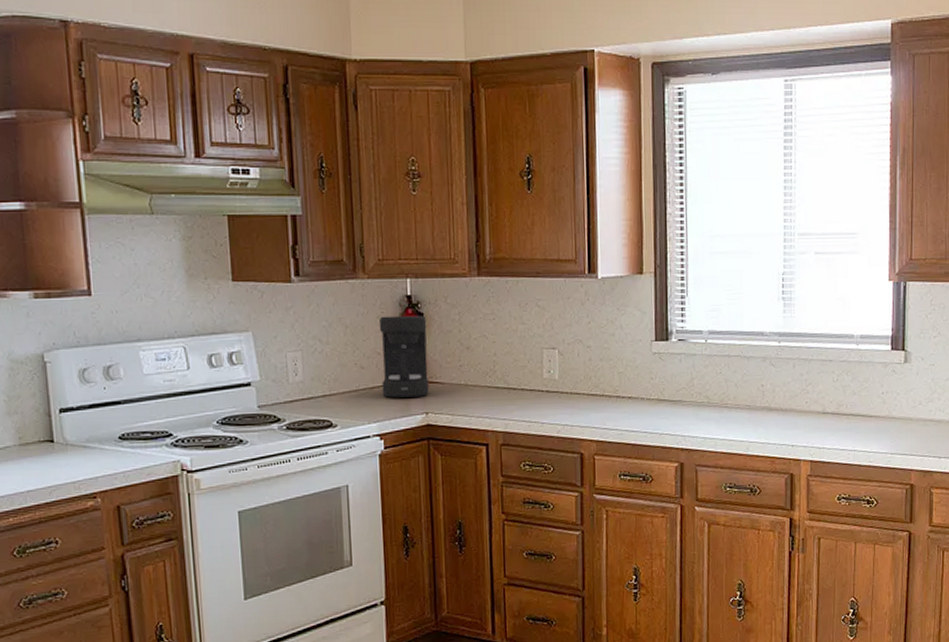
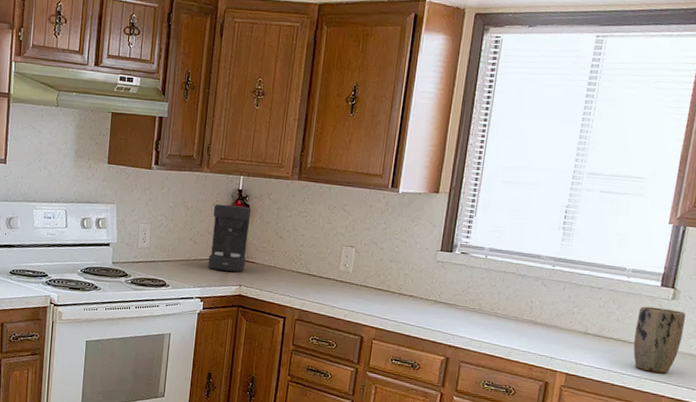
plant pot: none [873,373,921,445] -> present [633,306,686,373]

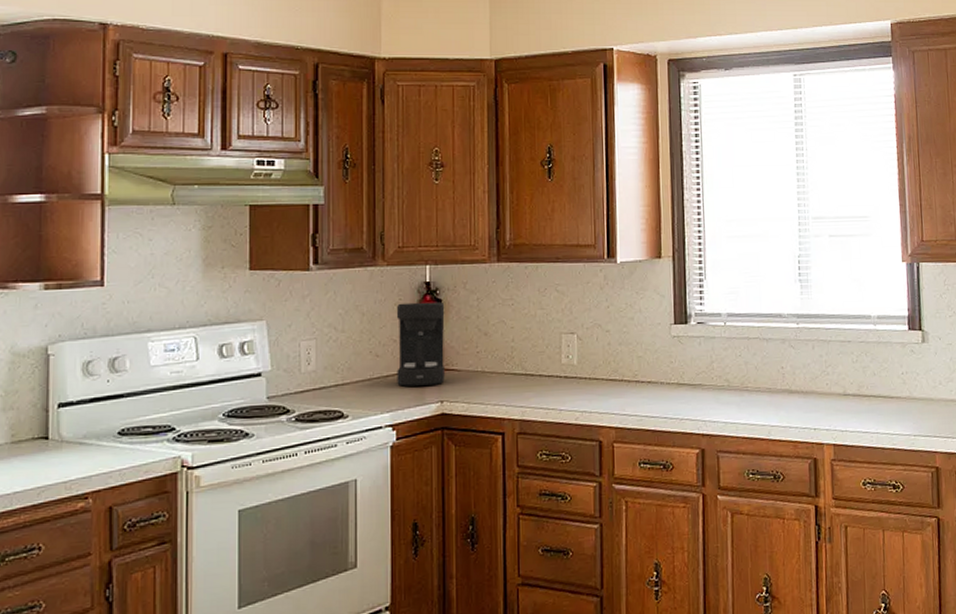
plant pot: present [633,306,686,373] -> none [892,353,941,427]

